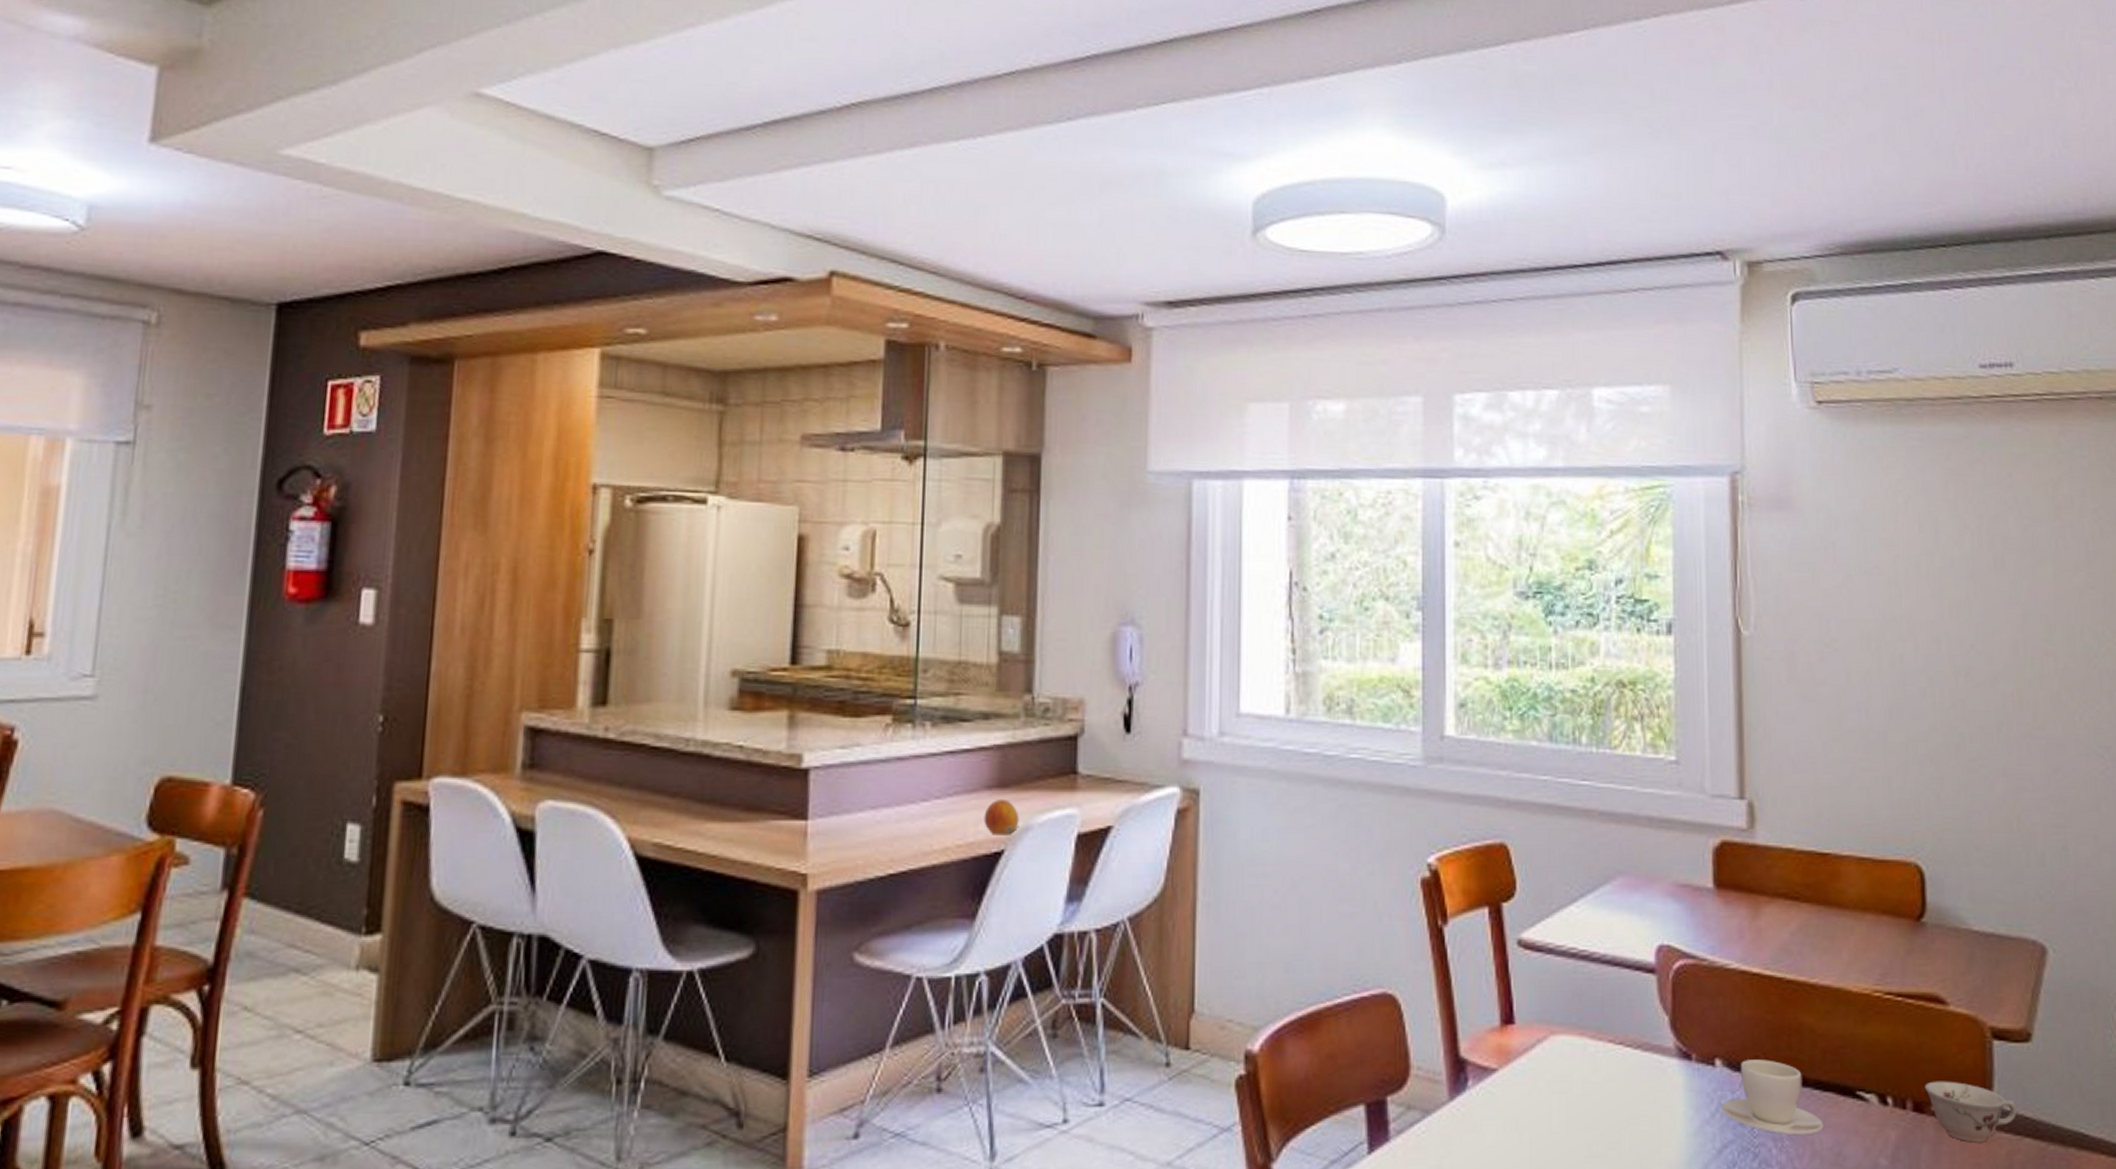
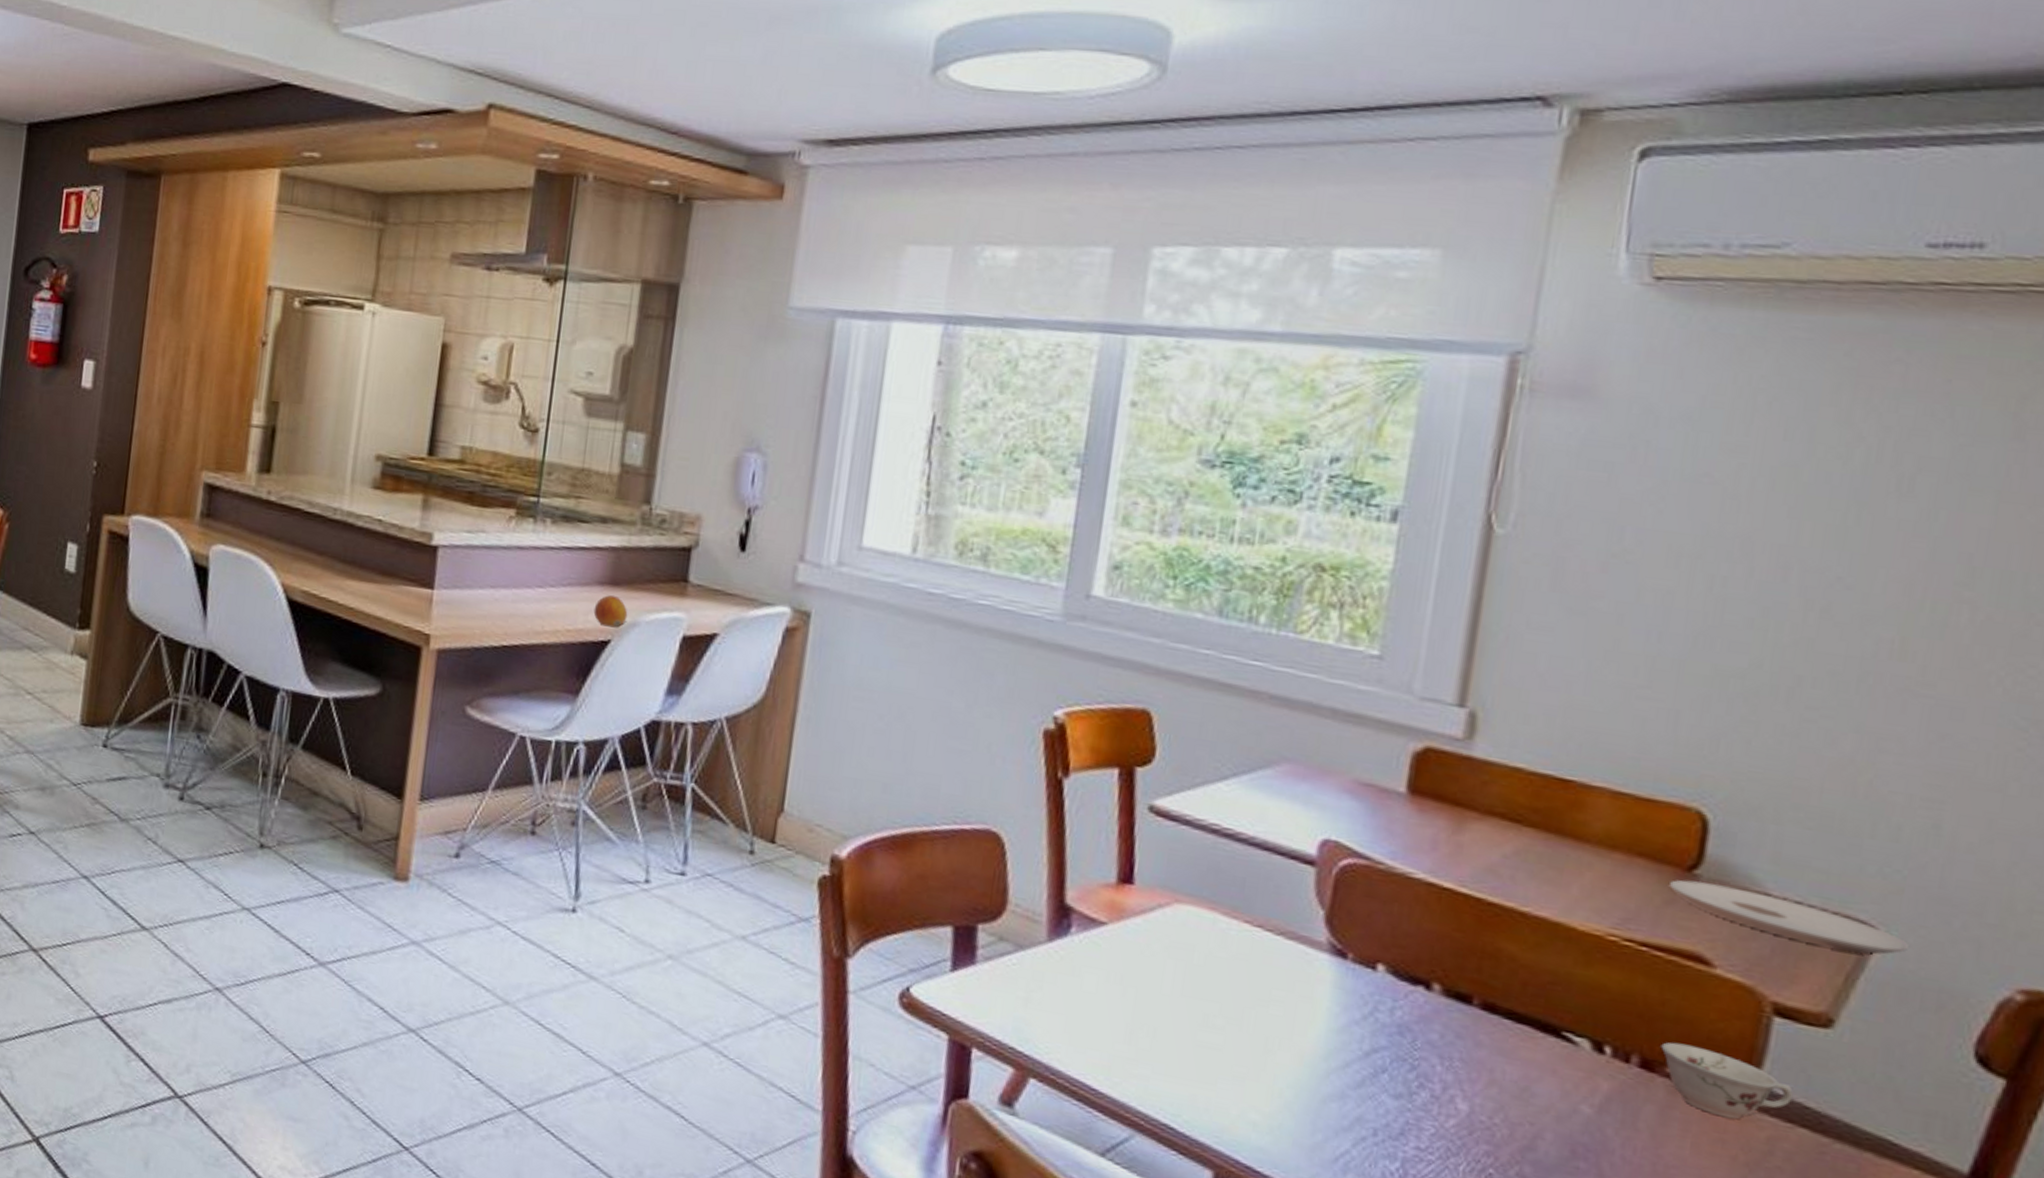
teacup: present [1721,1059,1824,1136] -> none [1376,972,1511,1063]
plate: none [1906,929,2066,969] -> present [1668,880,1910,955]

